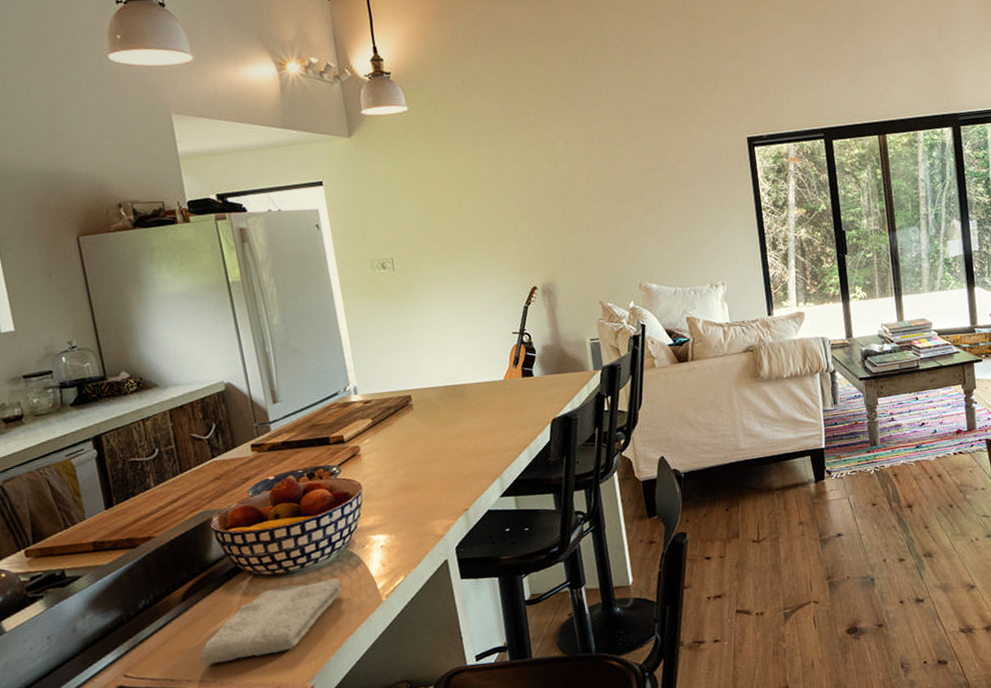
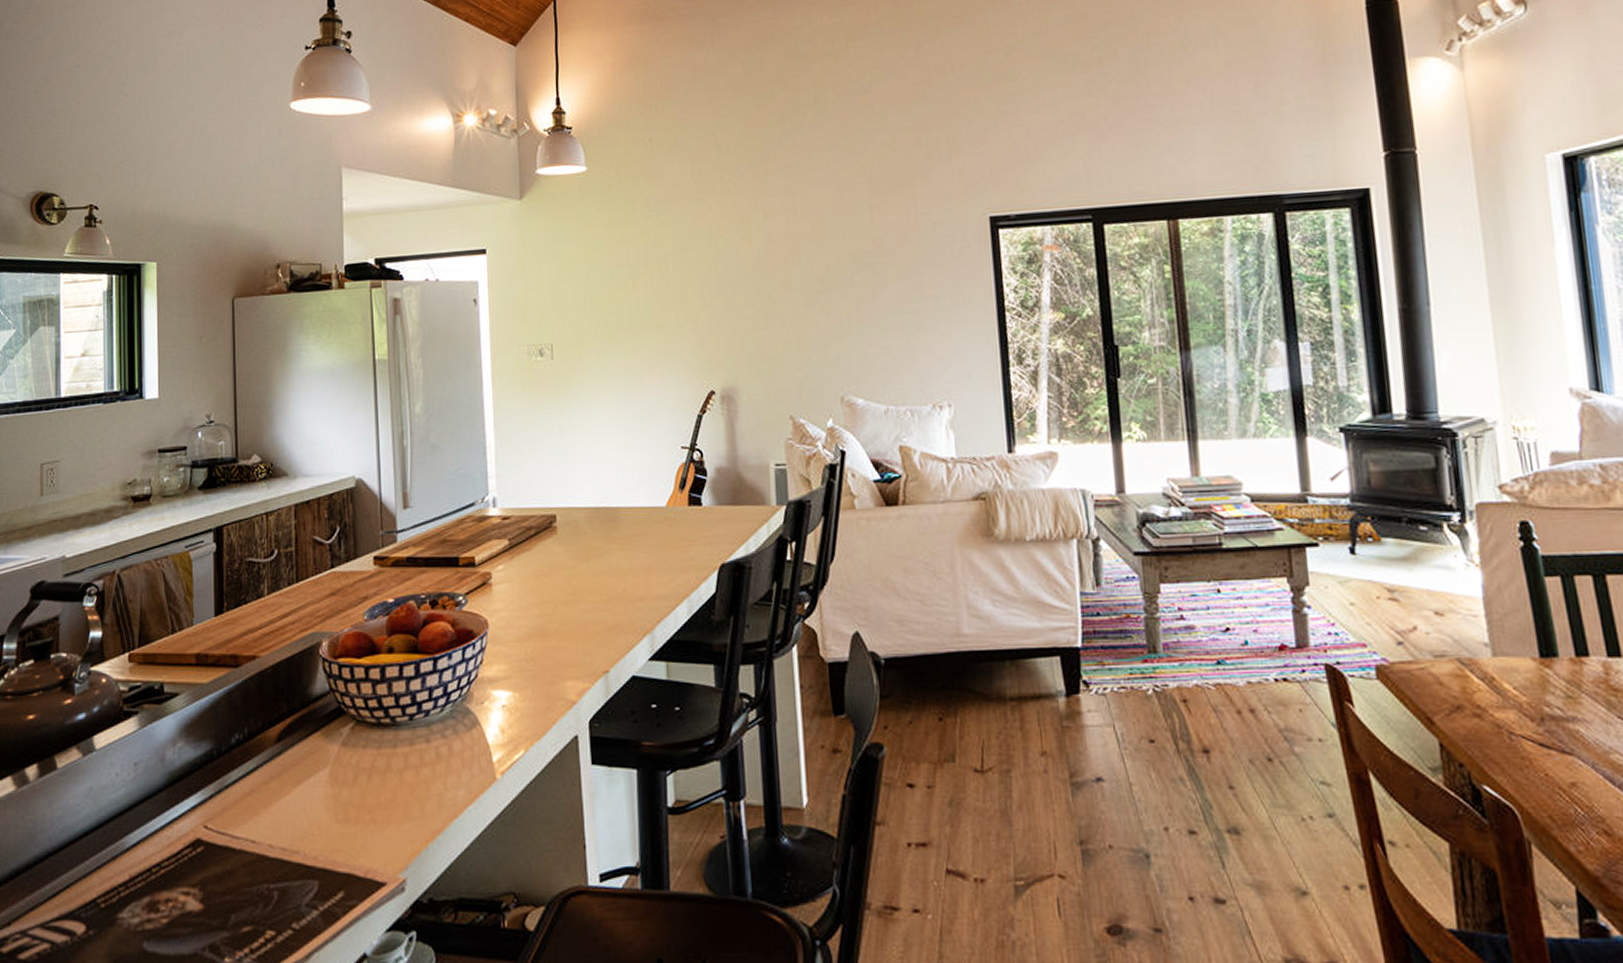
washcloth: present [200,578,343,664] -> none [286,739,452,829]

